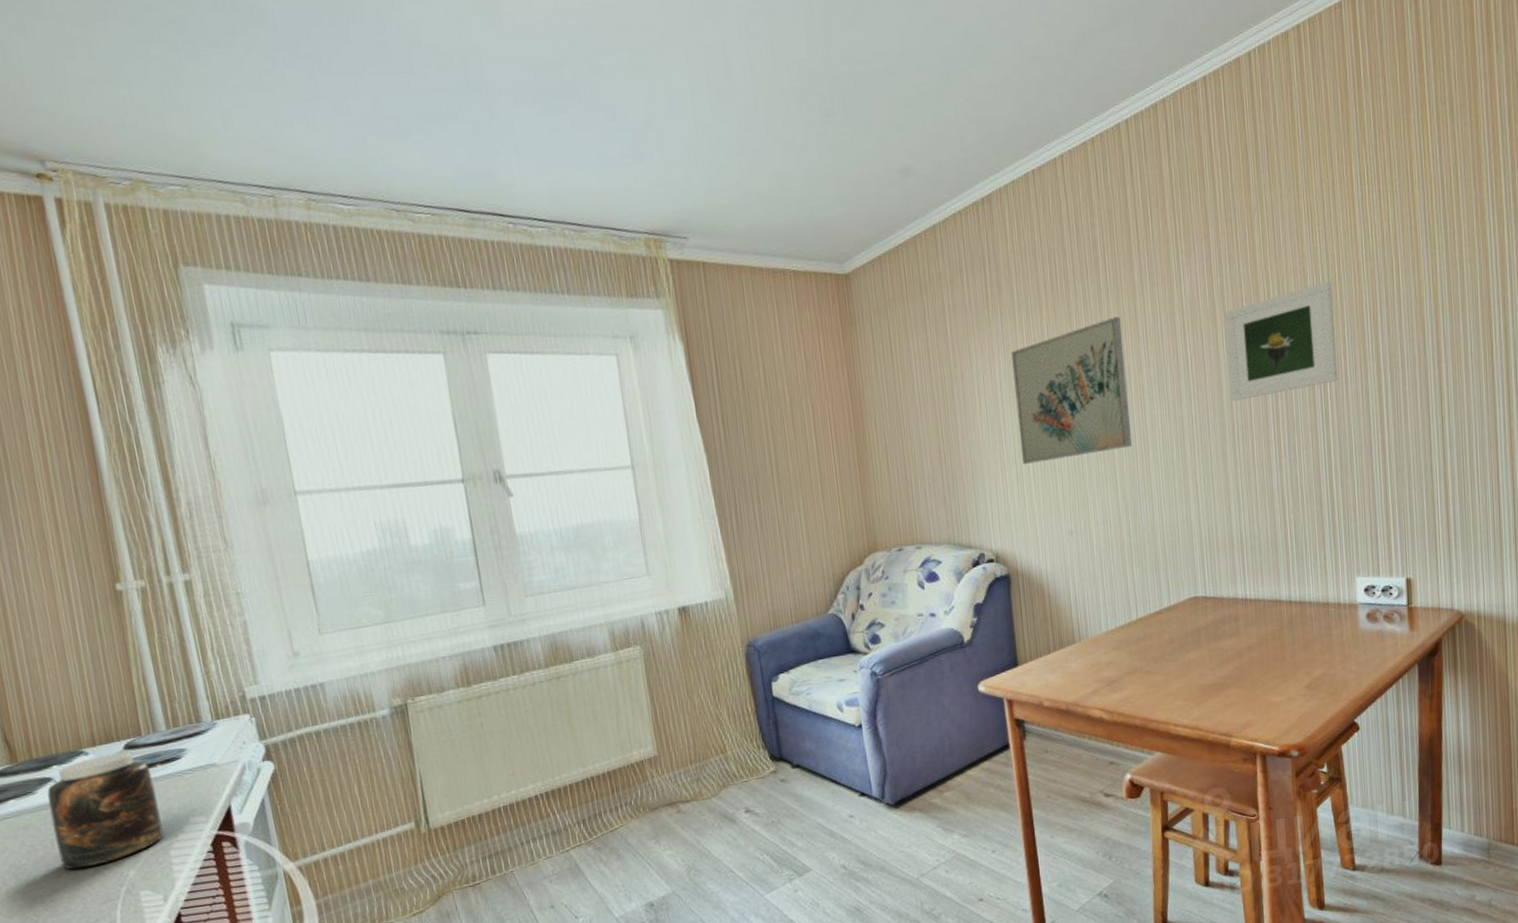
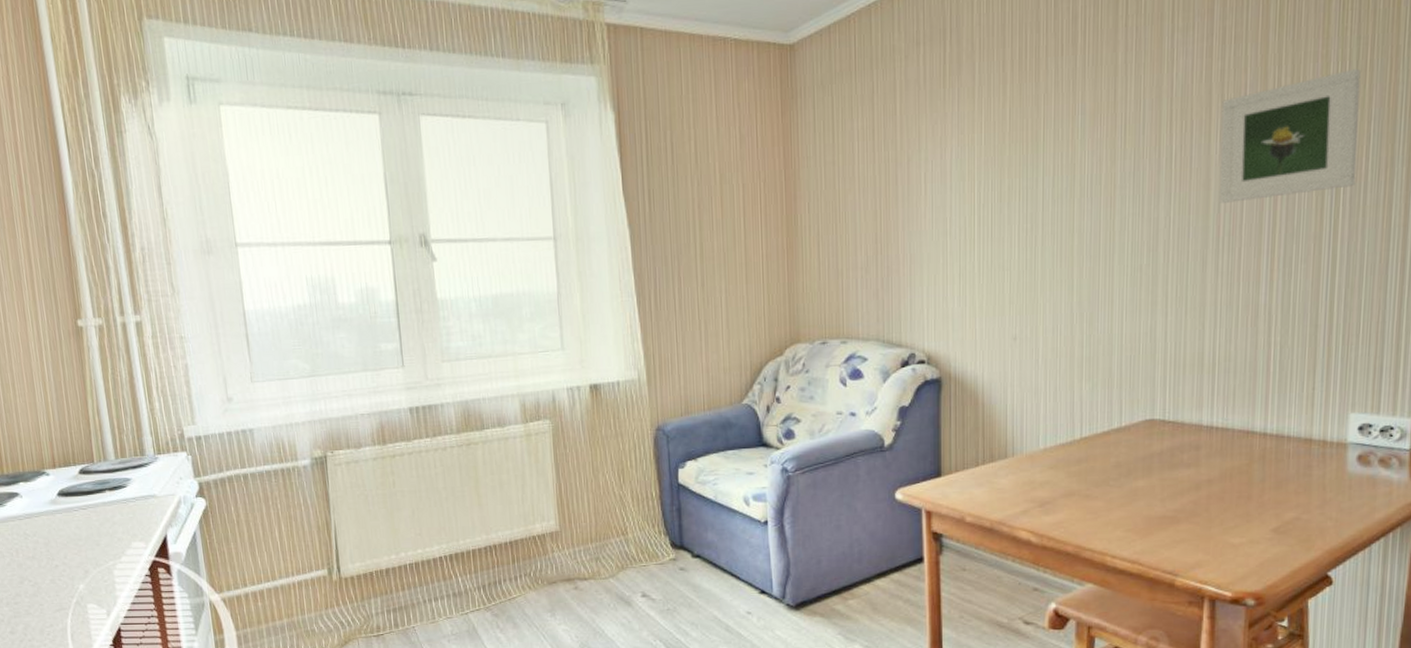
jar: present [47,751,165,870] -> none [14,476,110,578]
wall art: present [1011,316,1133,464] -> none [966,101,1097,260]

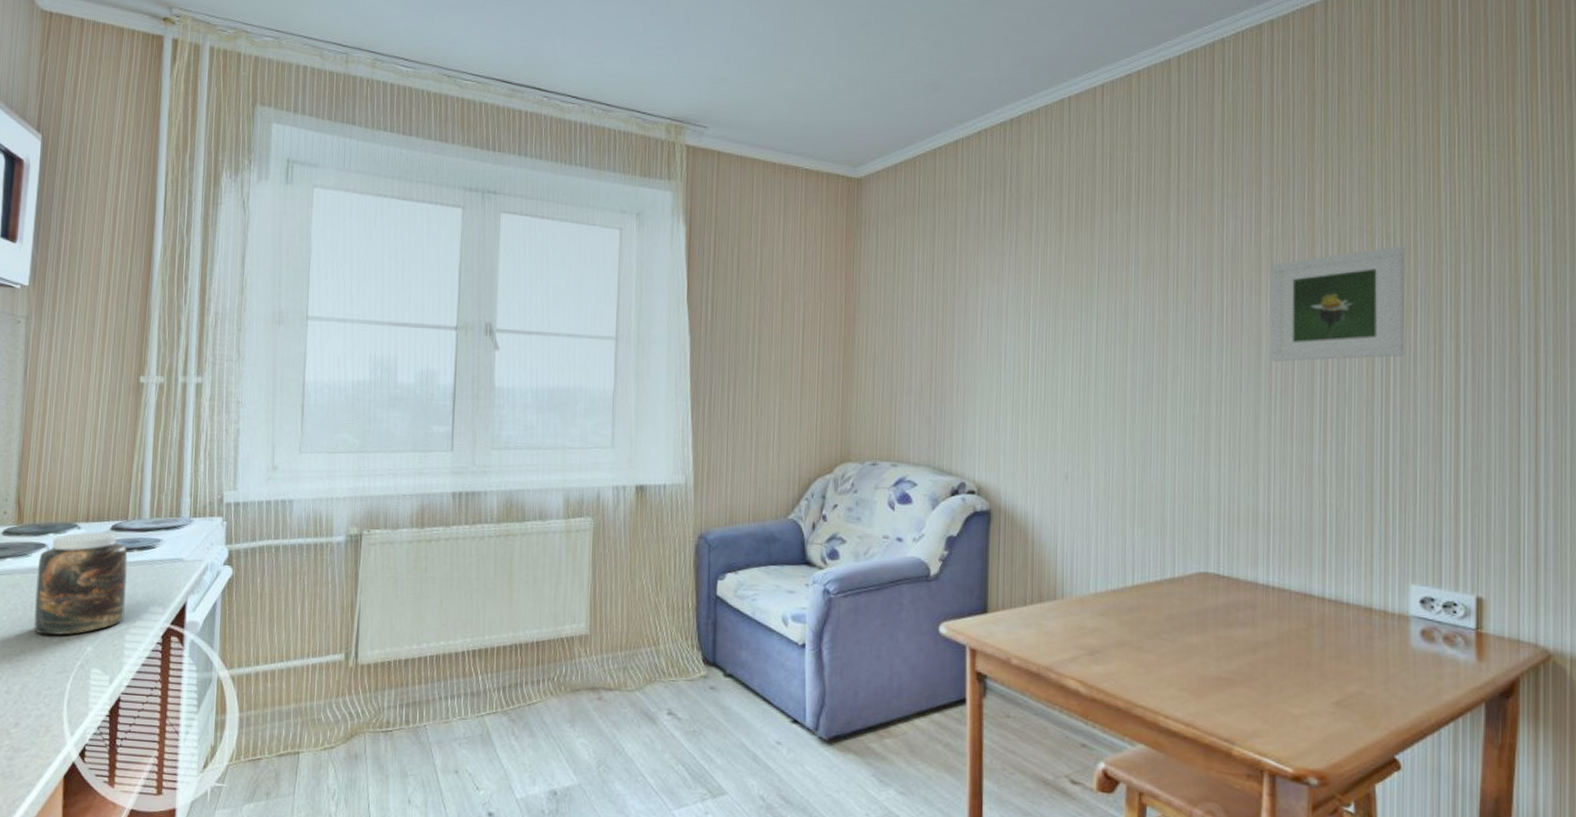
jar: none [14,476,110,578] -> present [34,531,128,636]

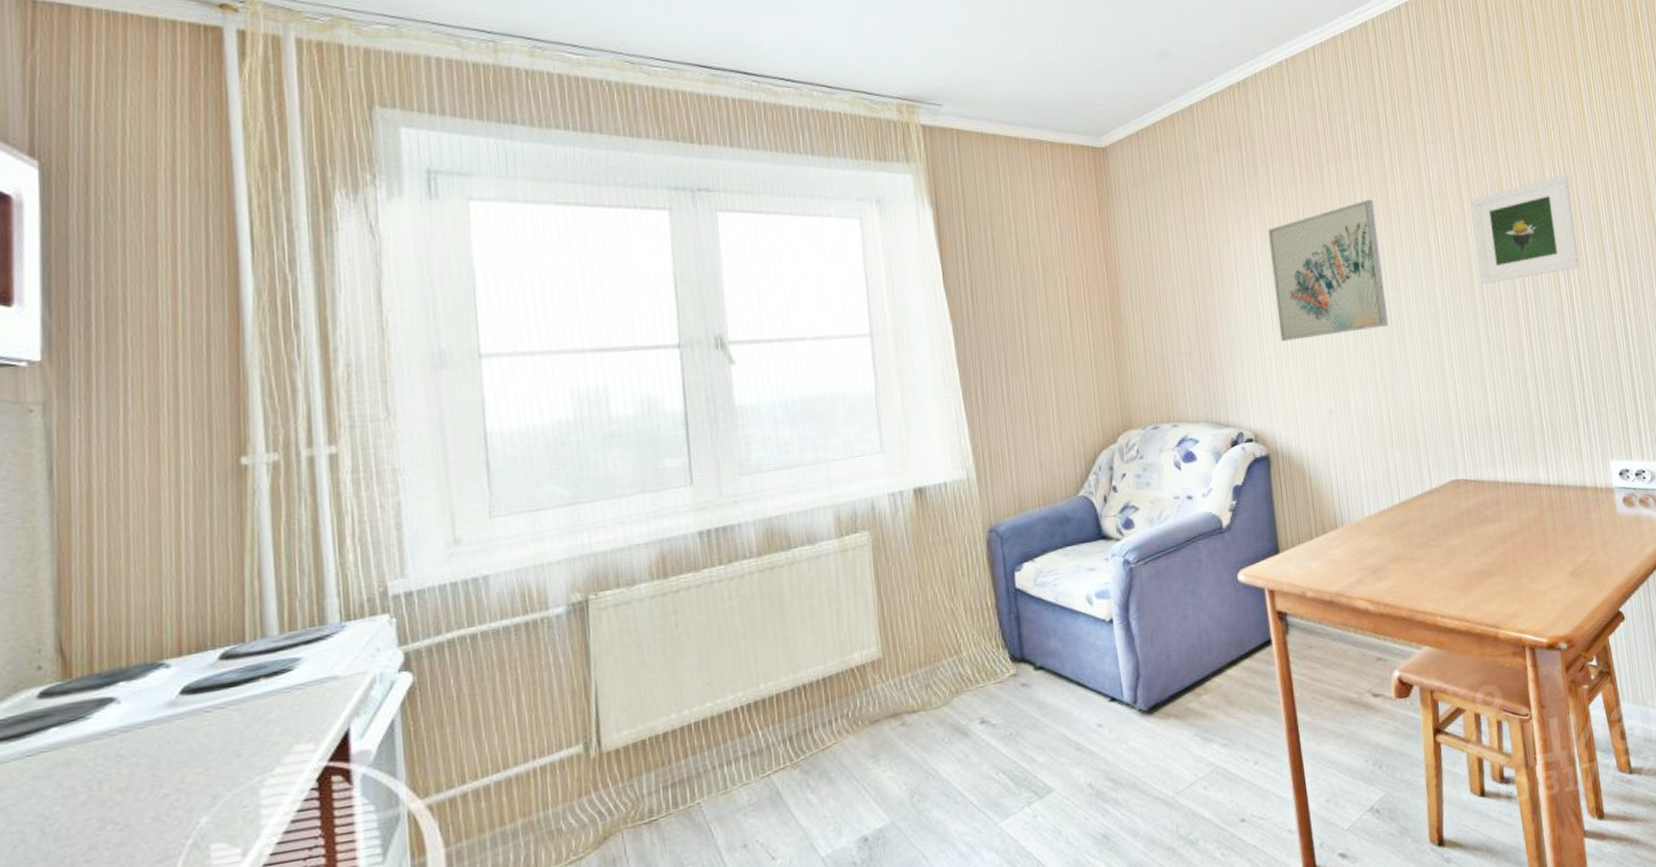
jar: present [34,531,128,636] -> none [104,662,257,819]
wall art: none [1020,254,1150,396] -> present [1268,199,1389,341]

